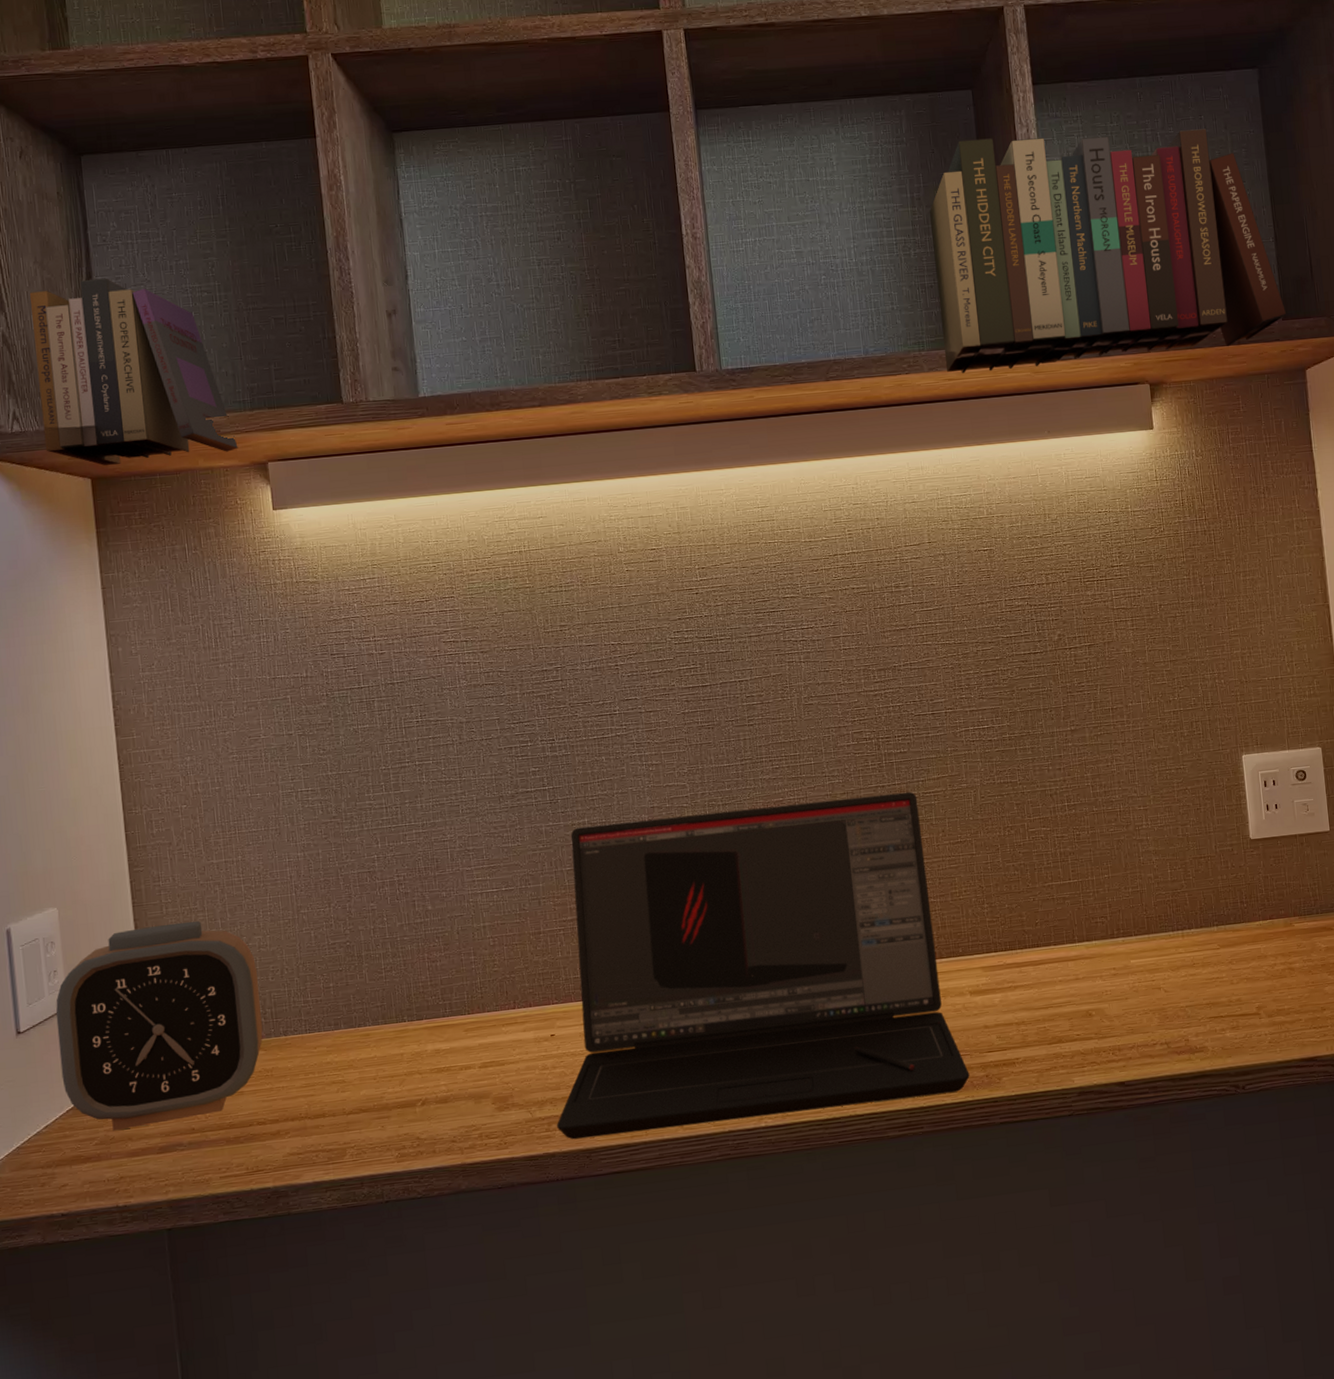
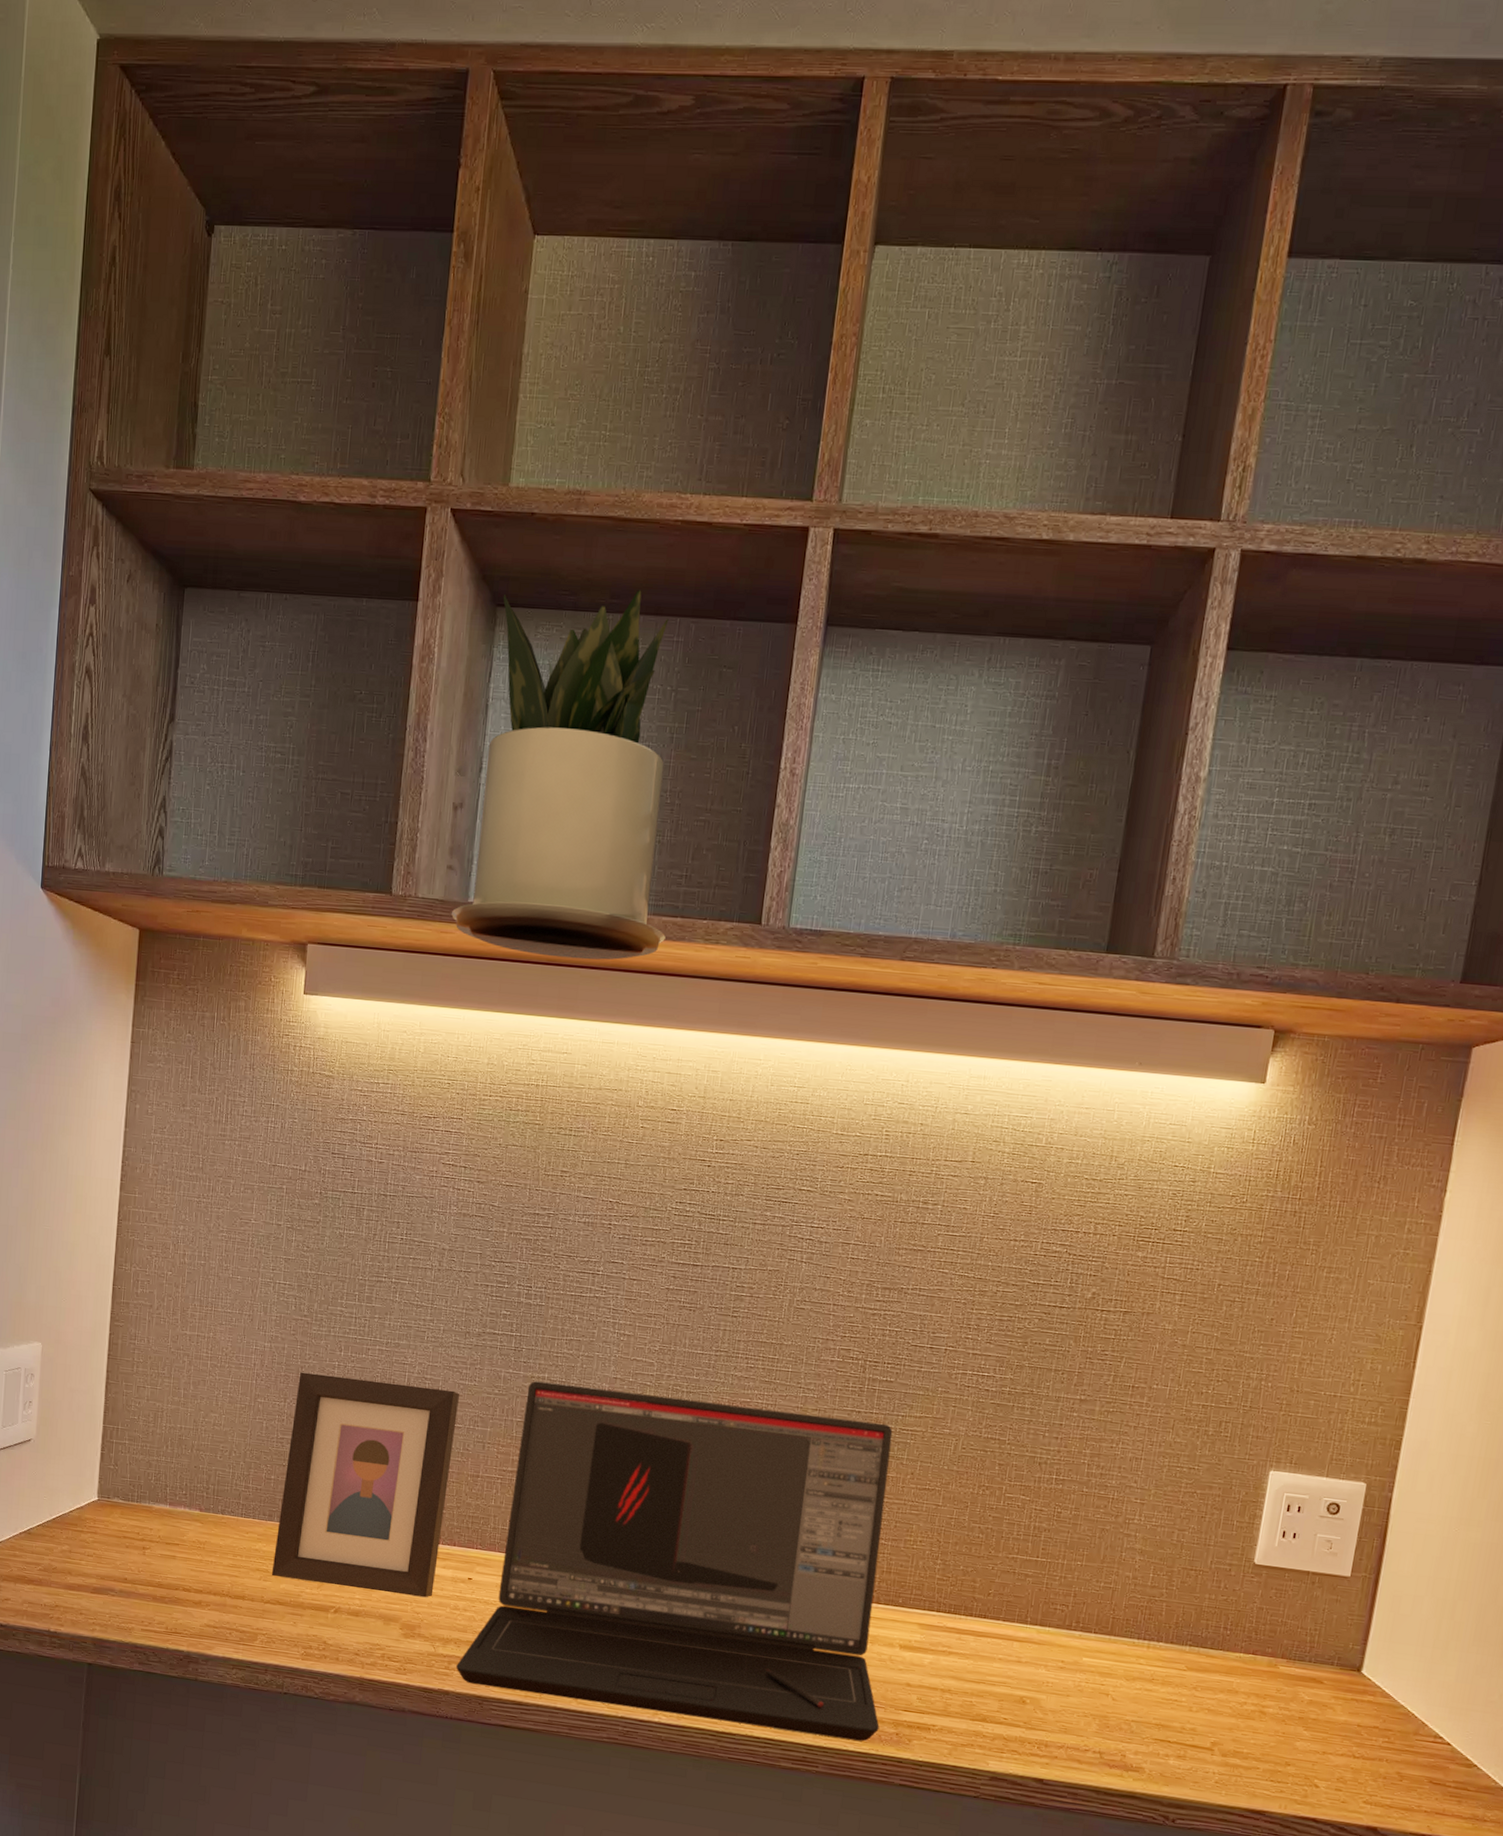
books: present [29,278,238,466] -> none [103,722,282,926]
alarm clock: present [55,920,263,1131] -> none [20,1378,208,1570]
picture frame: none [339,855,519,1086] -> present [271,1372,459,1598]
planter: none [396,101,612,434] -> present [451,590,669,960]
books: present [930,128,1287,374] -> none [1039,705,1468,1004]

